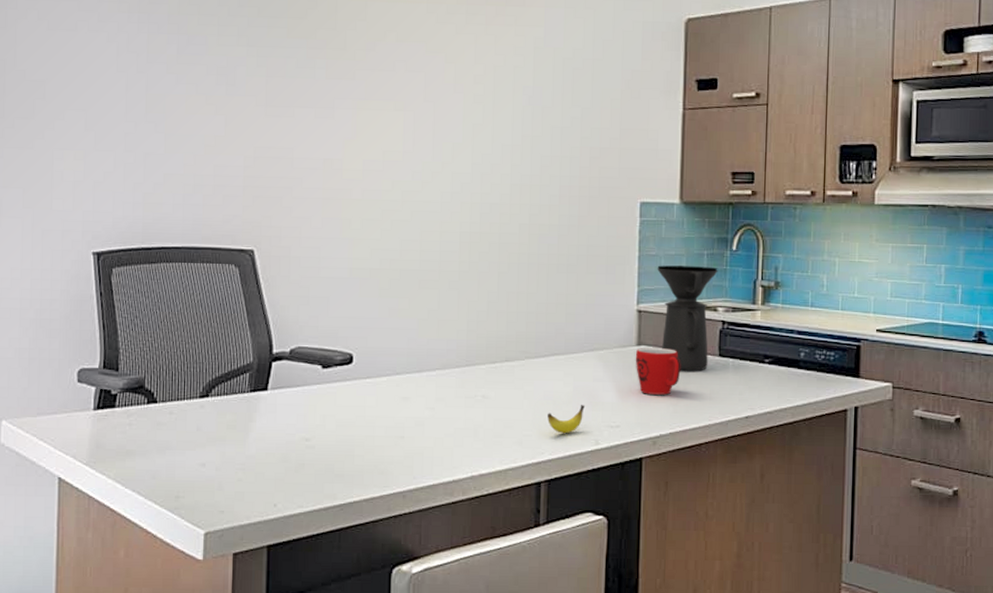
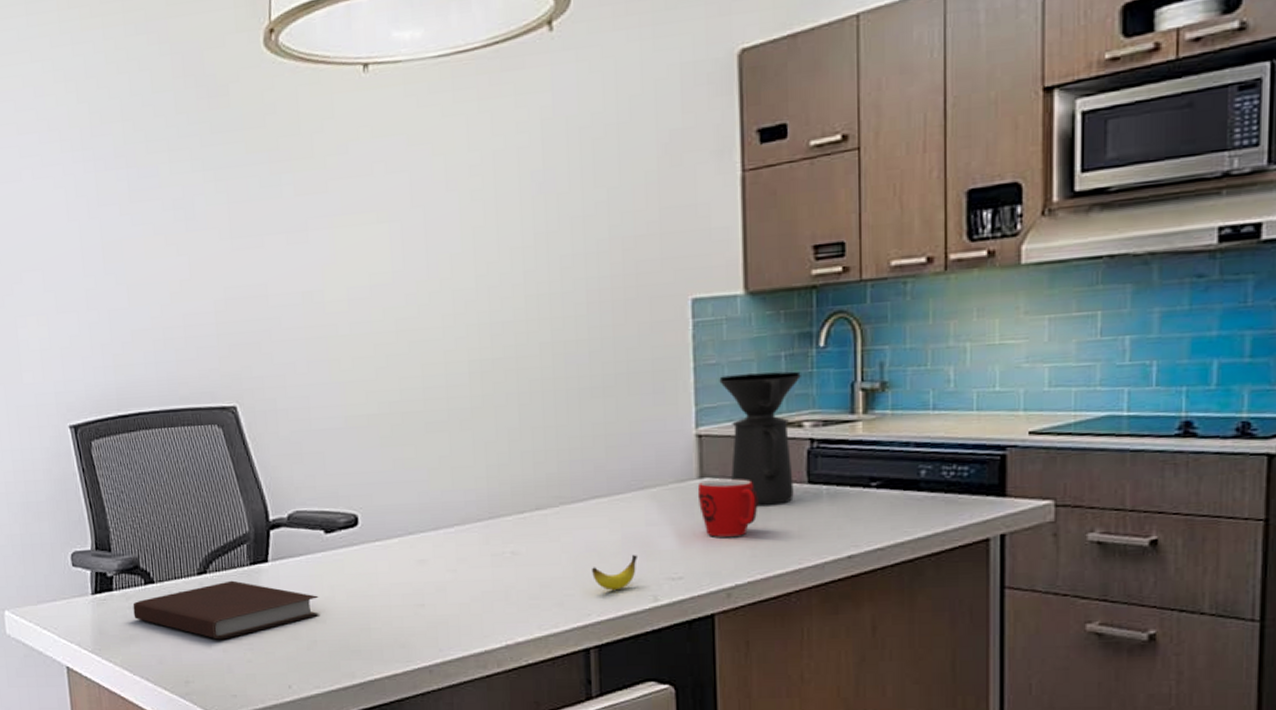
notebook: none [133,405,311,459] -> present [132,580,320,640]

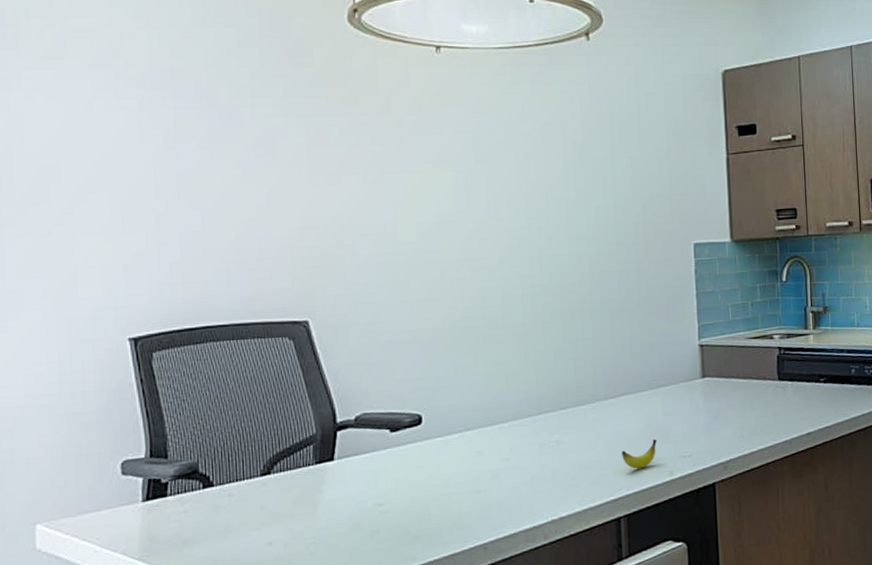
notebook: present [132,580,320,640] -> none [188,479,384,536]
mug: present [697,479,758,537] -> none [700,378,745,423]
coffee maker: present [719,371,801,505] -> none [715,298,771,397]

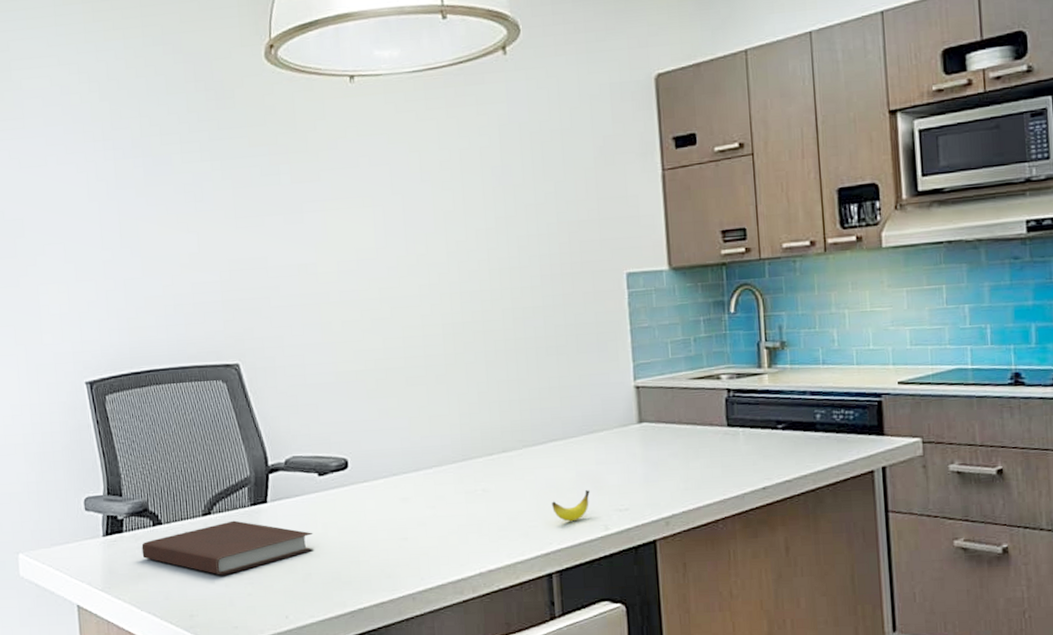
notebook: none [188,479,384,536] -> present [141,520,315,575]

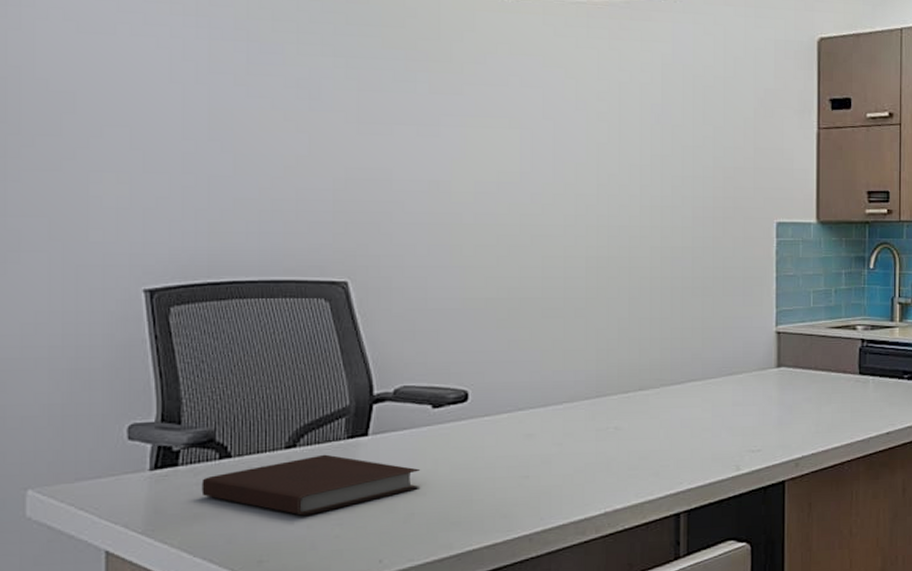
banana: present [552,490,590,522] -> none [686,431,724,462]

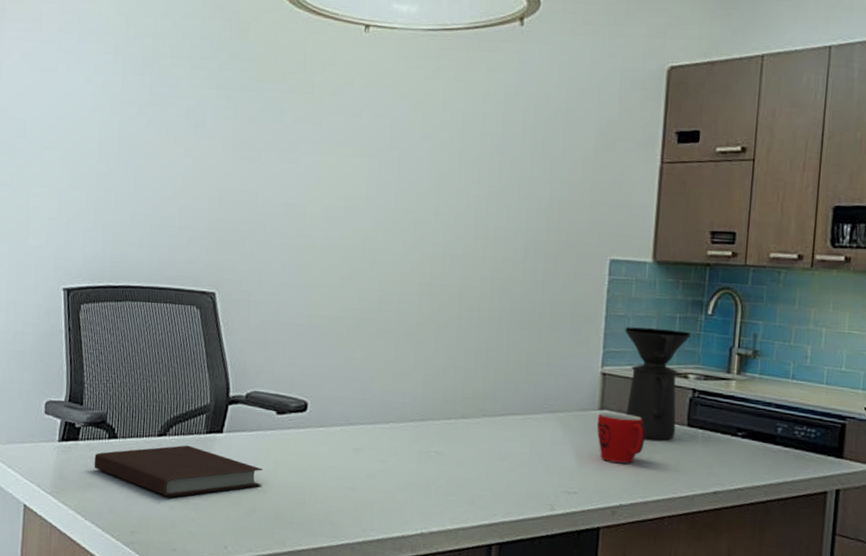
mug: none [775,369,822,416] -> present [597,412,646,463]
coffee maker: none [795,285,856,391] -> present [625,327,691,441]

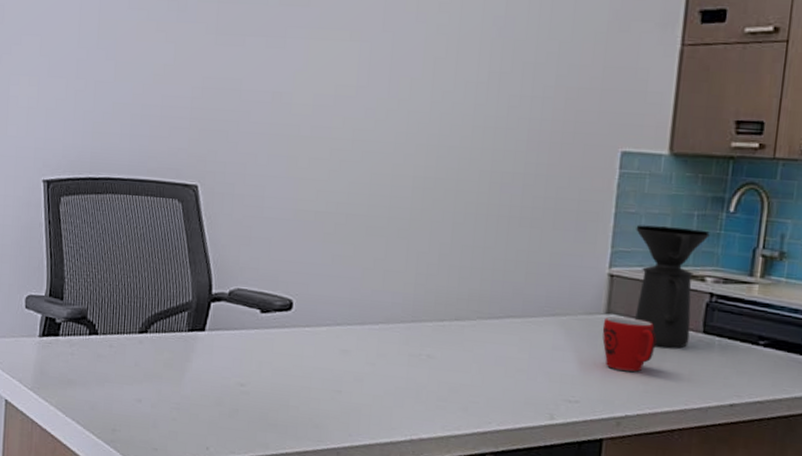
notebook: present [94,445,264,497] -> none [74,342,247,396]

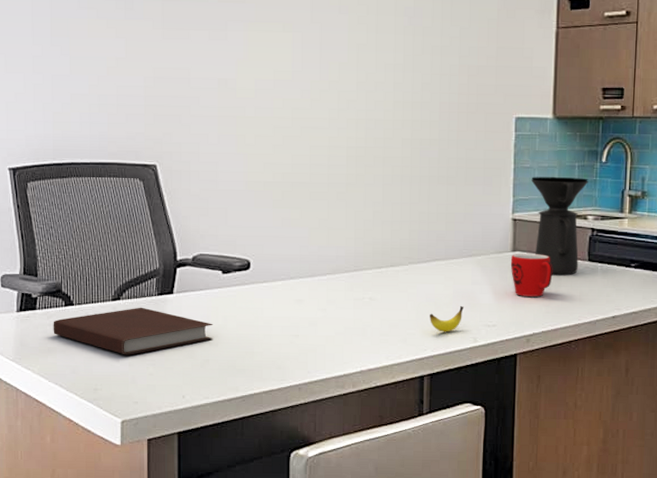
notebook: none [74,342,247,396] -> present [53,307,214,355]
banana: none [497,374,541,405] -> present [430,306,464,332]

